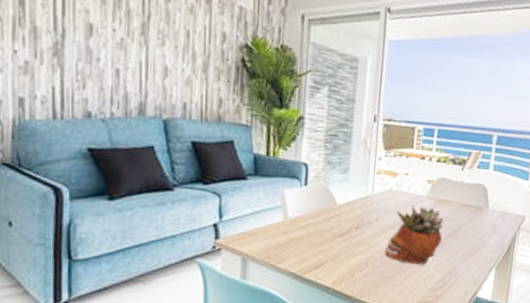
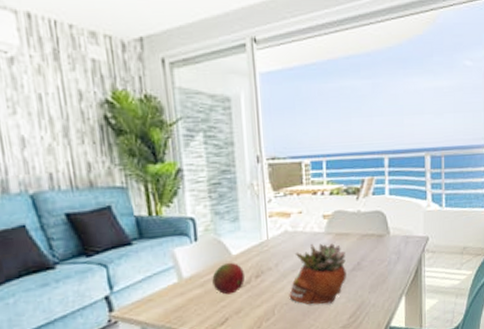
fruit: none [314,210,347,241] -> present [212,262,245,295]

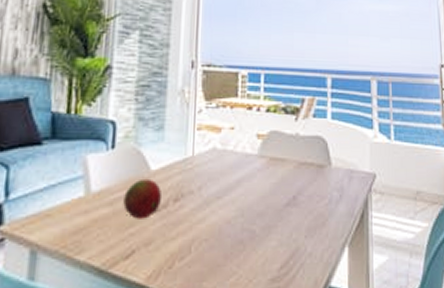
succulent planter: present [289,243,346,304] -> none [210,167,280,246]

